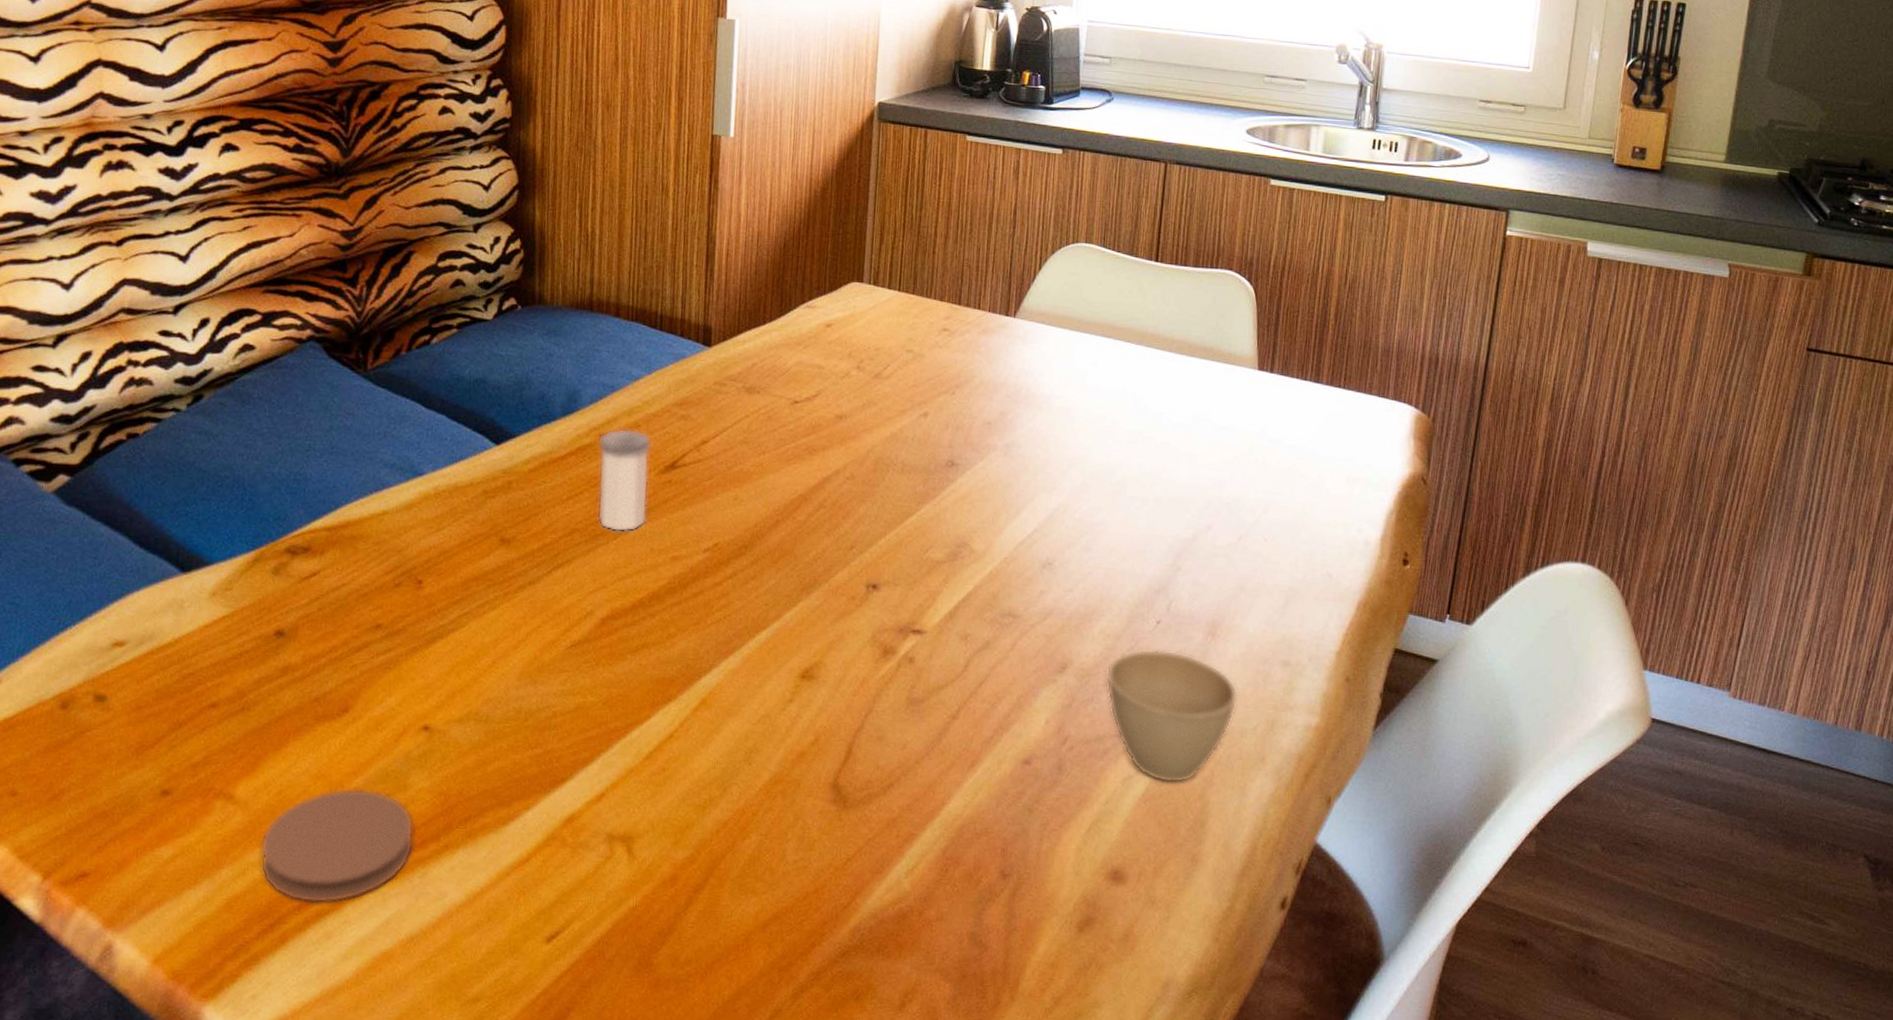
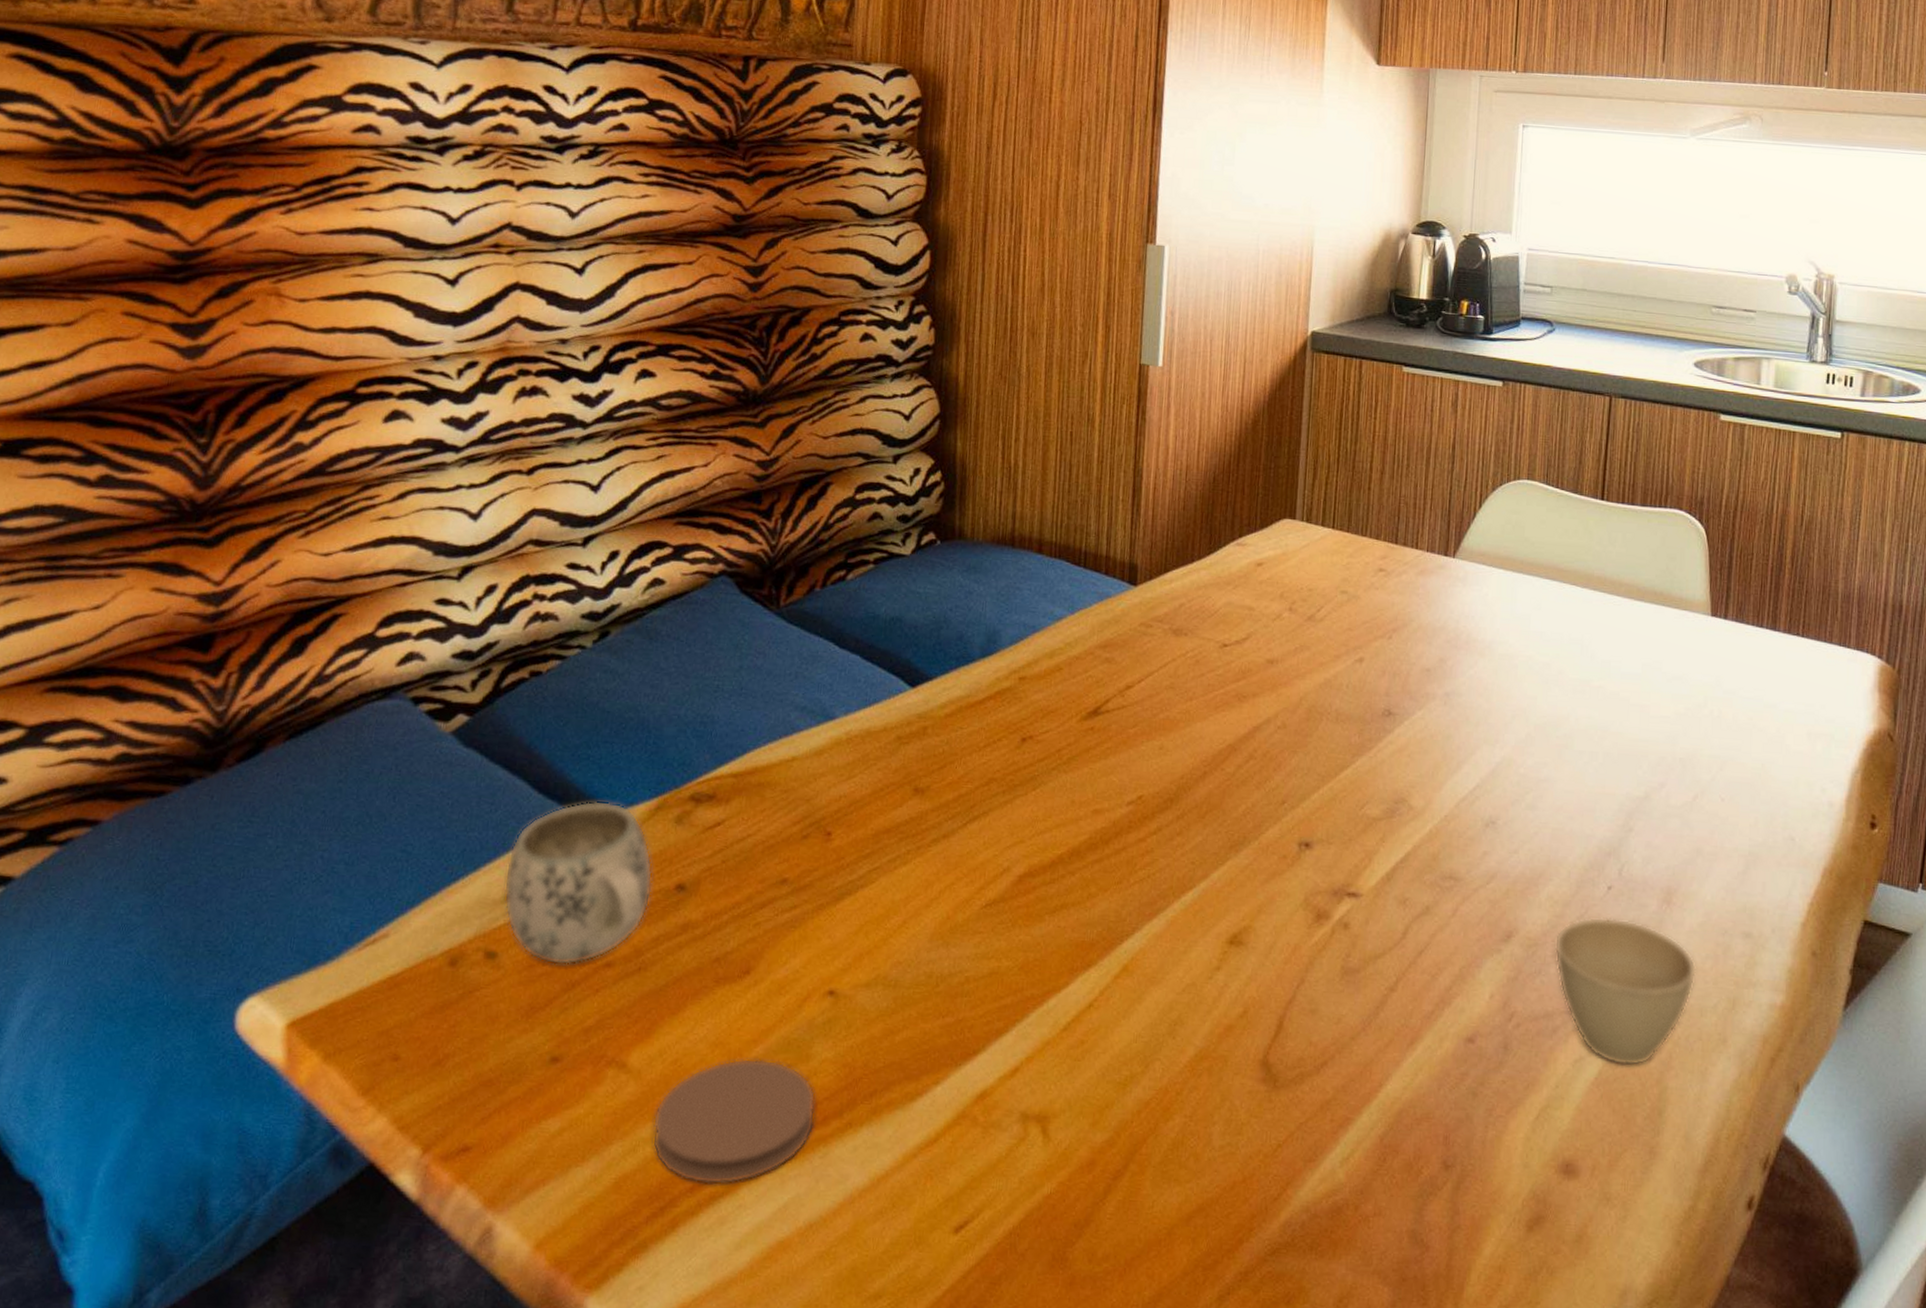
mug: none [110,553,253,707] -> present [503,800,653,966]
salt shaker: present [597,428,652,532] -> none [1016,671,1074,783]

